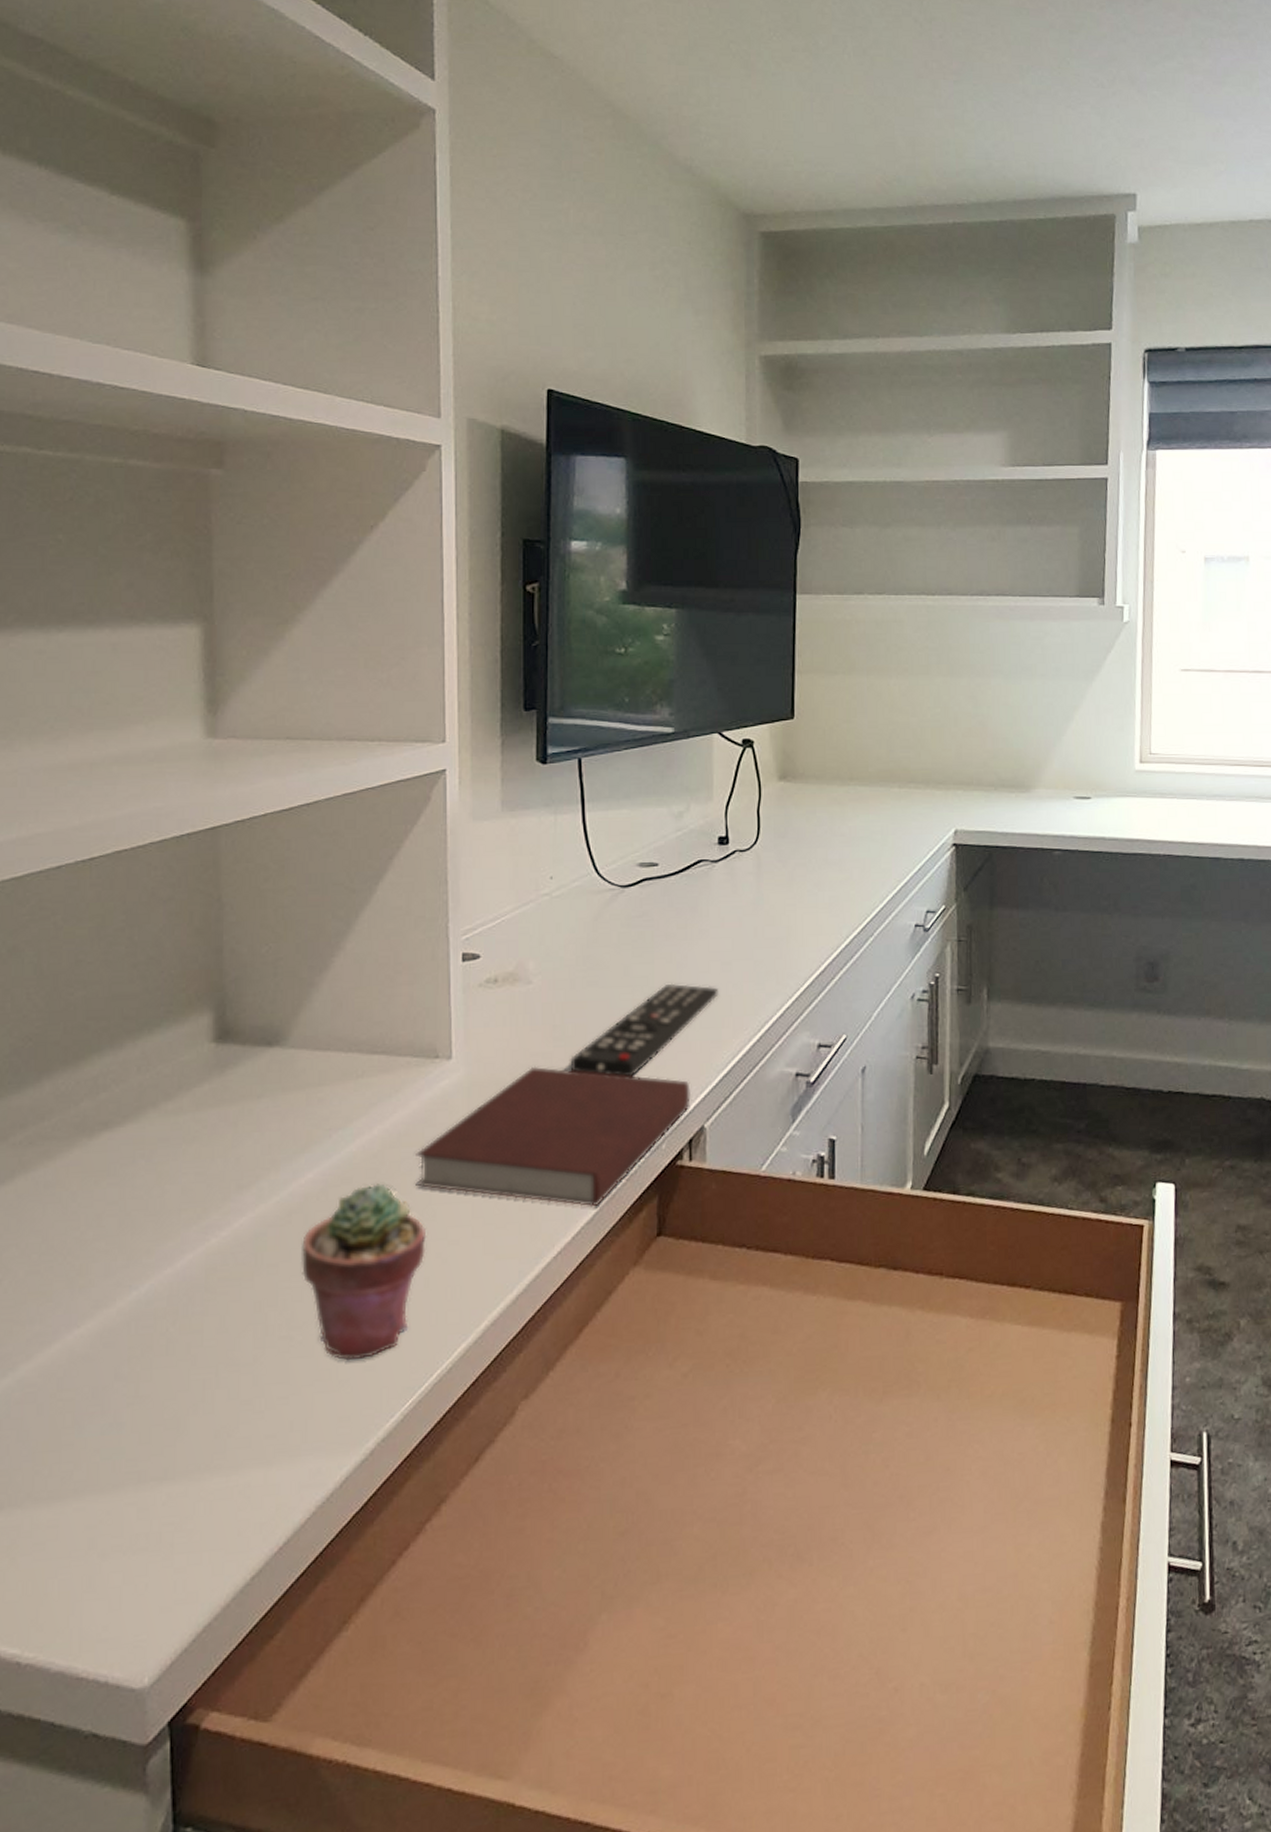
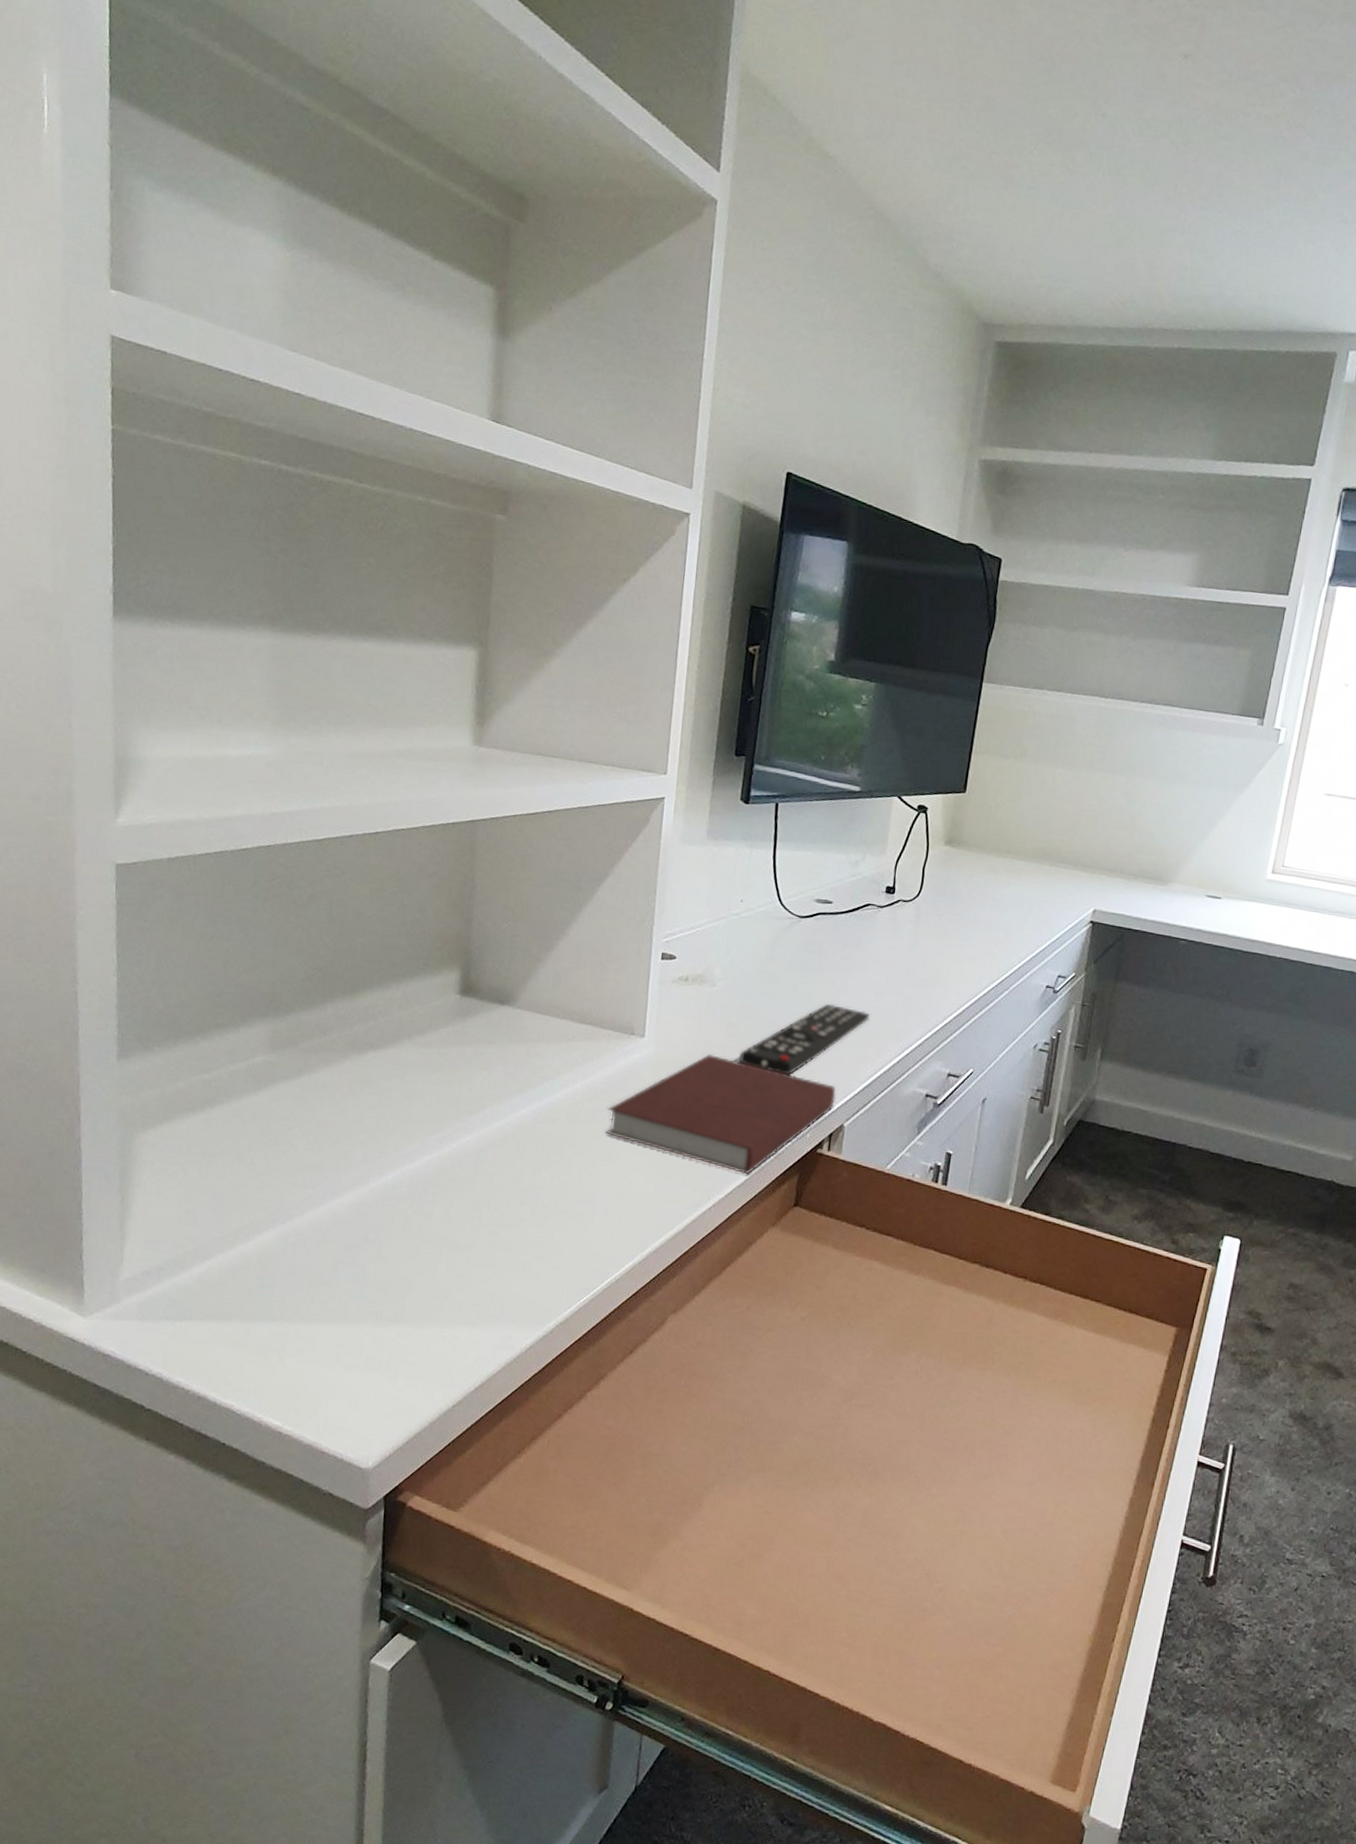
potted succulent: present [302,1182,427,1361] -> none [511,1126,611,1260]

